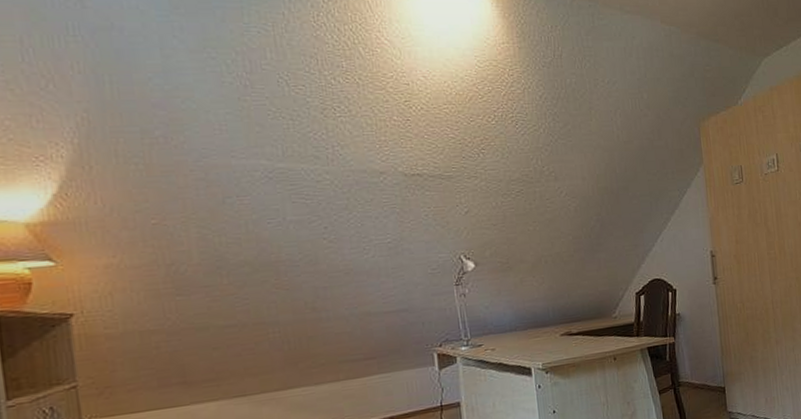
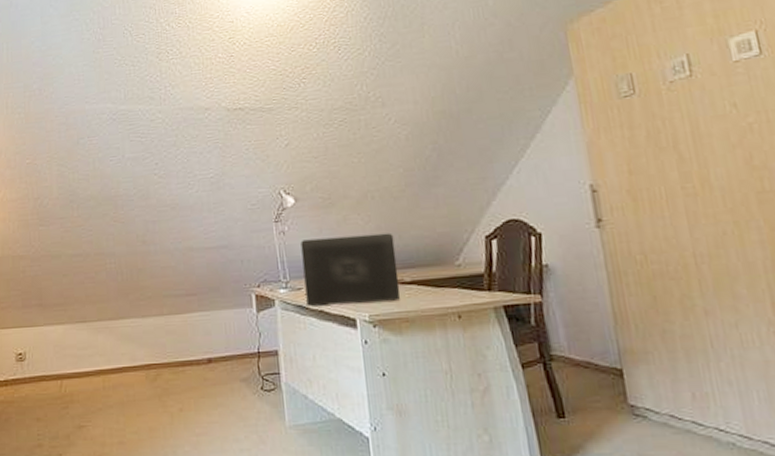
laptop: none [481,292,569,360] -> present [300,233,401,306]

